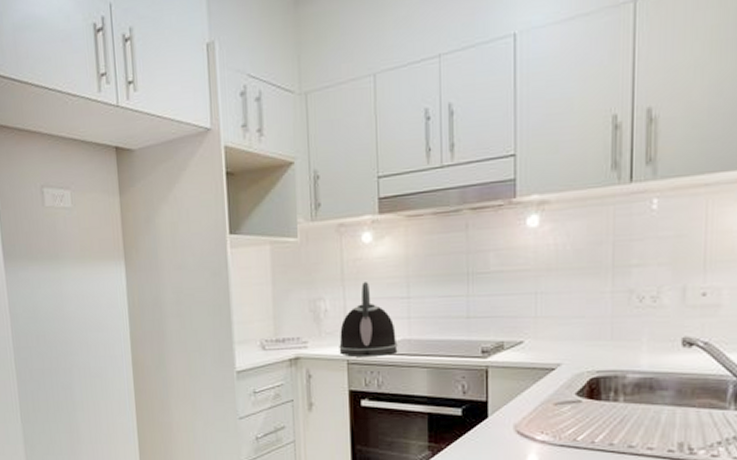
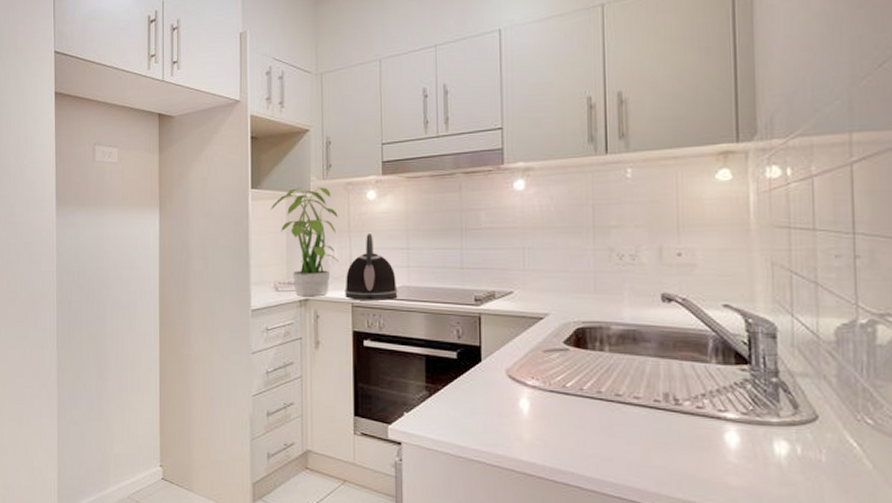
potted plant: none [252,230,332,355] -> present [270,186,339,297]

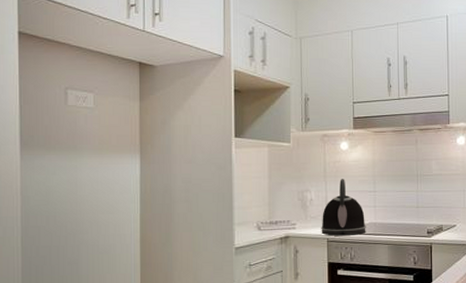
potted plant: present [270,186,339,297] -> none [253,137,316,235]

